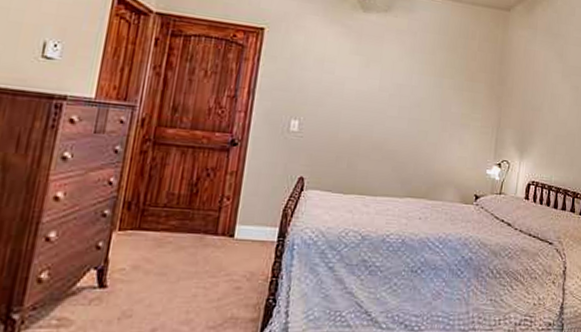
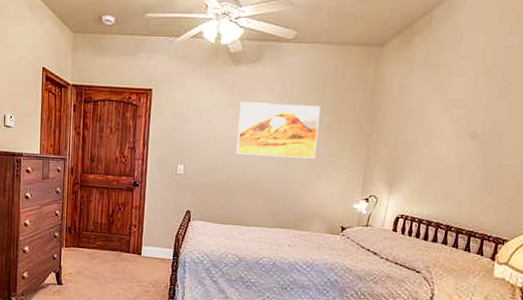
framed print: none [362,52,453,119] -> present [236,102,321,159]

